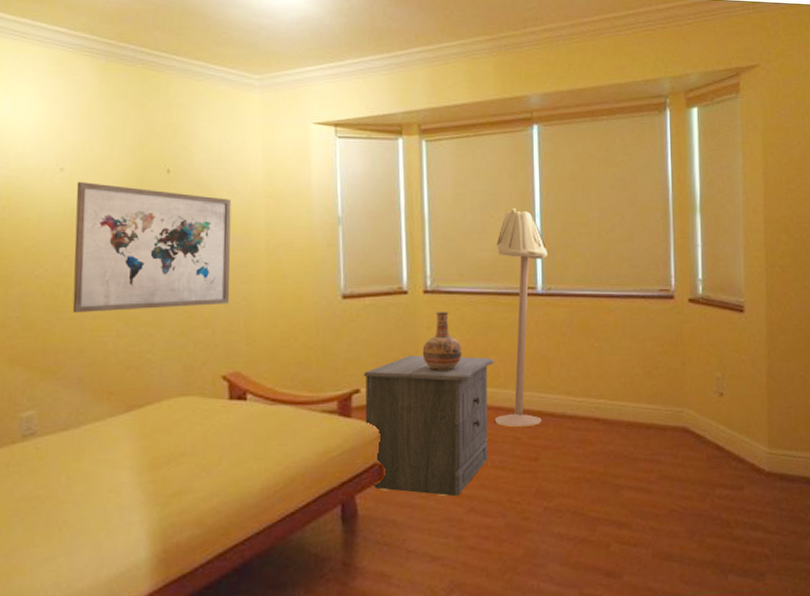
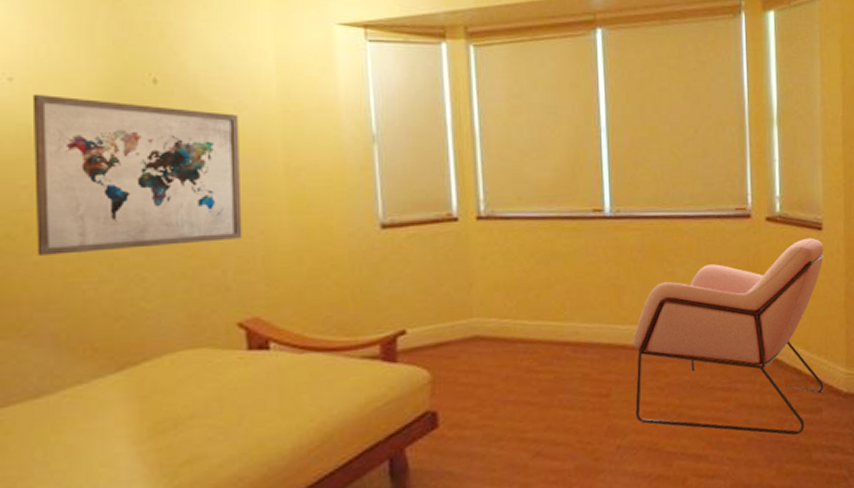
nightstand: present [363,355,494,497] -> none [409,288,559,442]
vase: present [422,312,462,370] -> none [477,240,523,305]
floor lamp: present [494,207,548,427] -> none [558,121,615,363]
armchair: none [561,319,746,511] -> present [633,238,825,436]

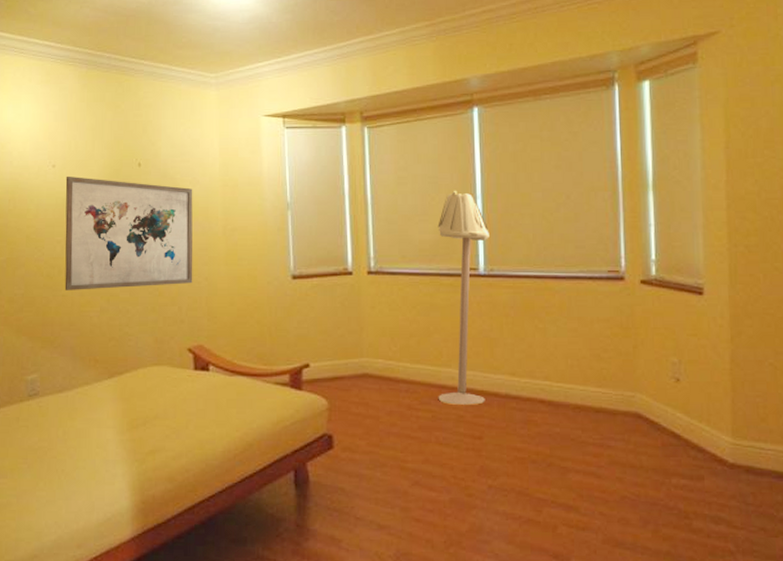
floor lamp: none [558,121,615,363] -> present [438,190,489,405]
armchair: present [633,238,825,436] -> none [505,302,706,500]

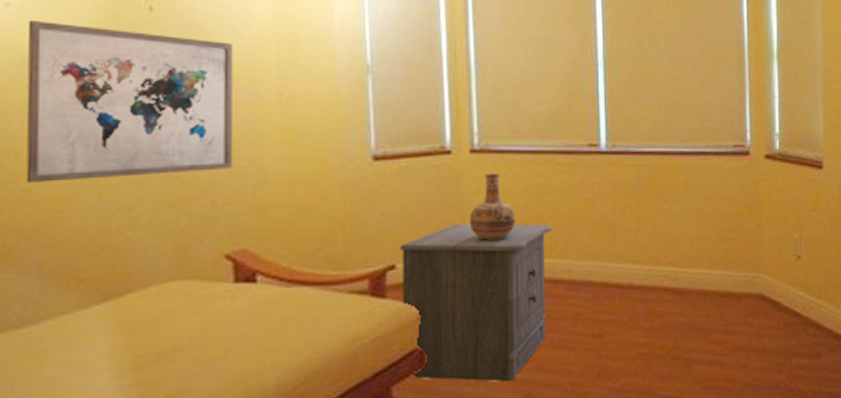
nightstand: none [312,333,437,470] -> present [399,224,552,382]
vase: none [367,292,406,348] -> present [469,174,516,240]
floor lamp: present [438,190,489,405] -> none [553,55,612,301]

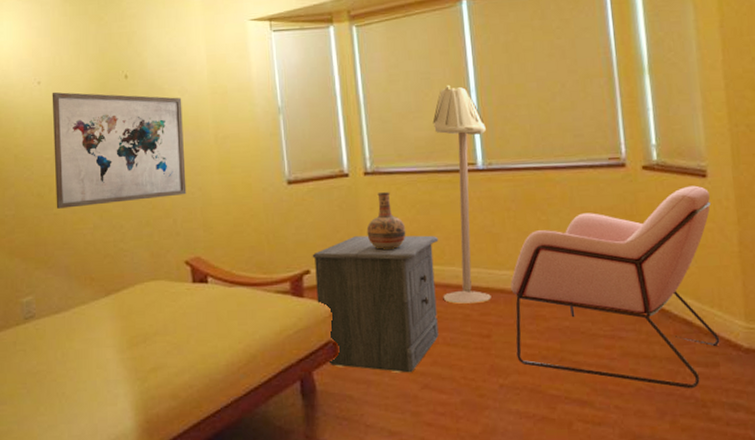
floor lamp: none [553,55,612,301] -> present [432,84,492,304]
armchair: none [627,176,825,381] -> present [510,185,720,389]

